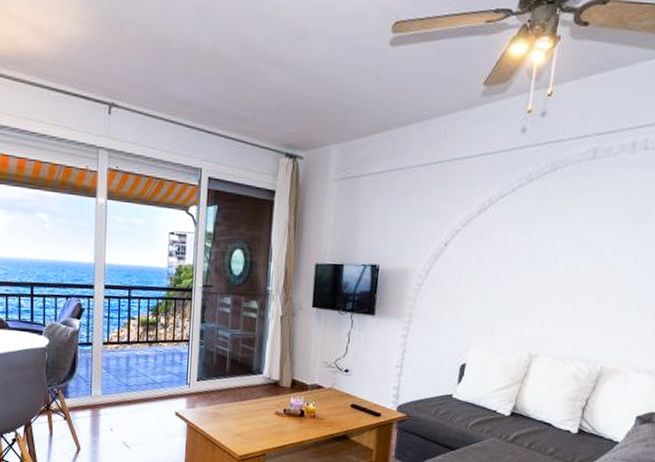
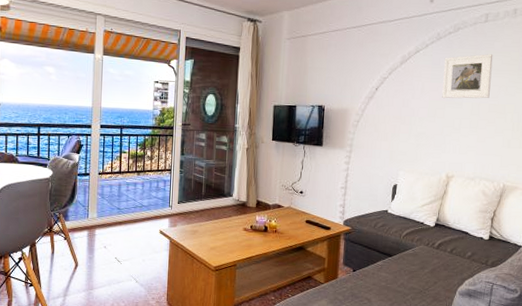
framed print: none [529,201,600,259] -> present [442,54,493,99]

